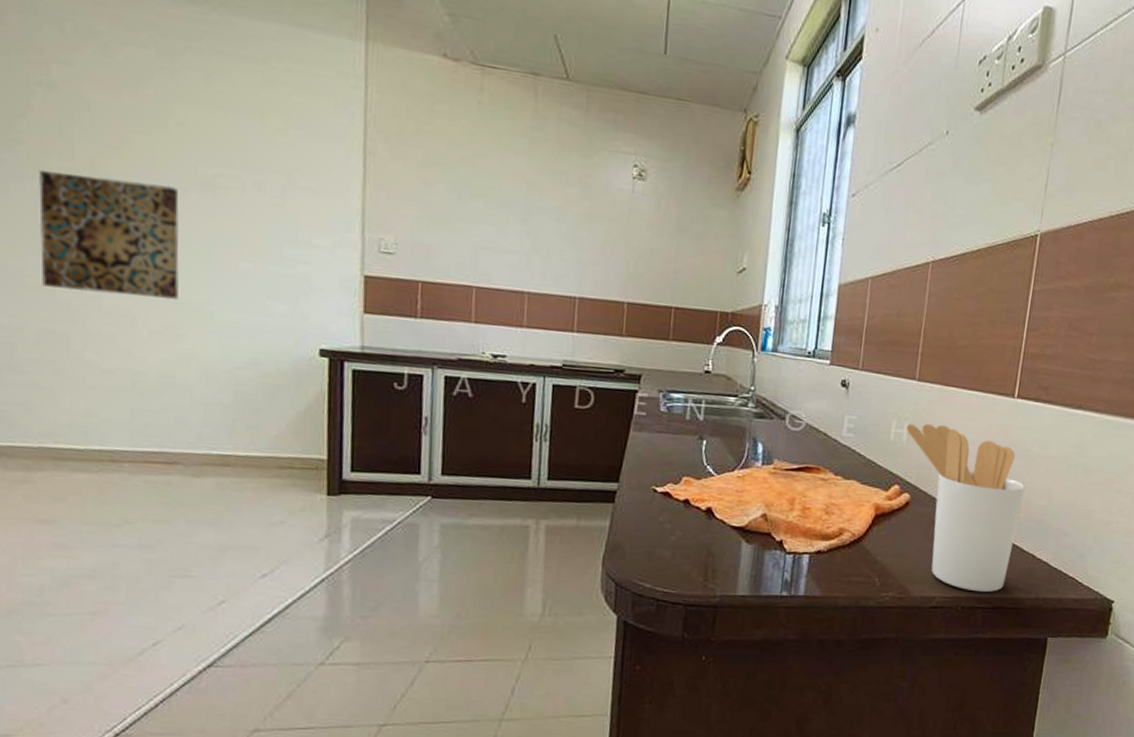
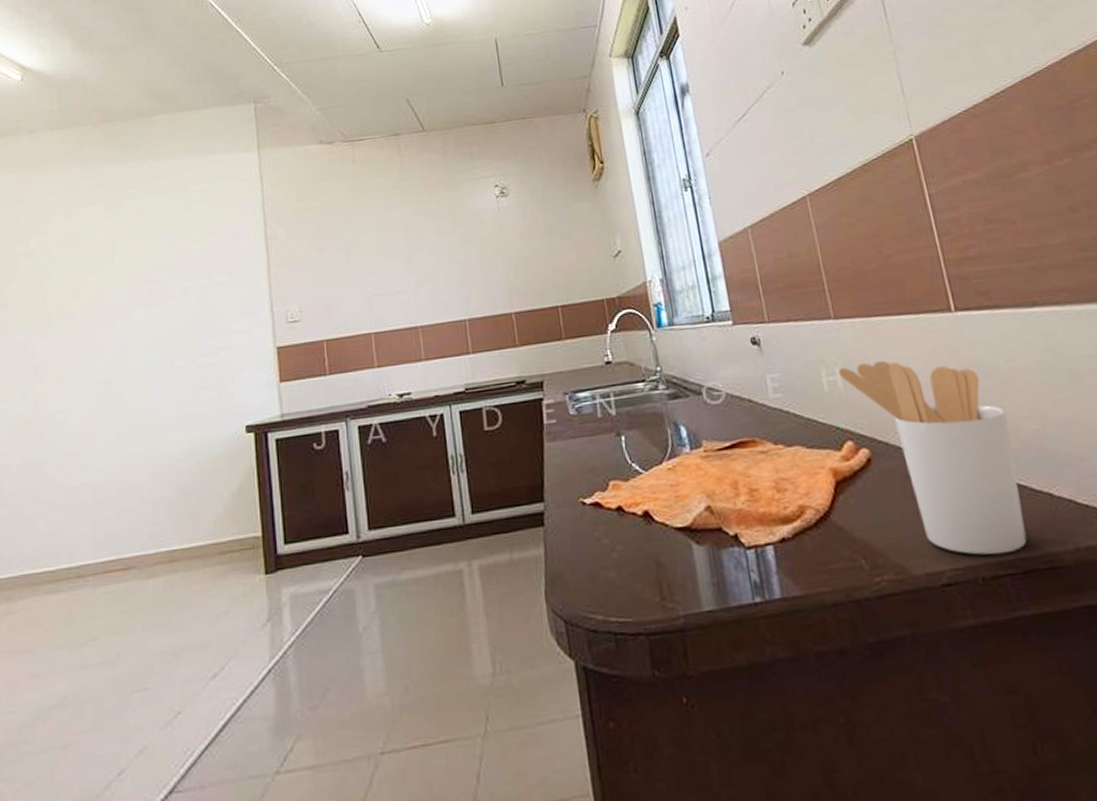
wall art: present [39,170,179,300] -> none [21,310,127,422]

